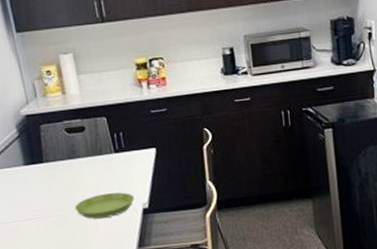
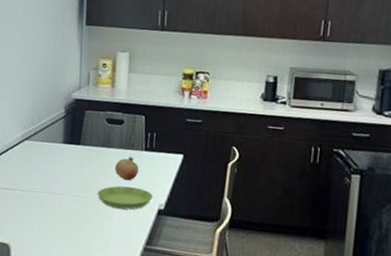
fruit: none [87,161,113,188] -> present [115,156,139,181]

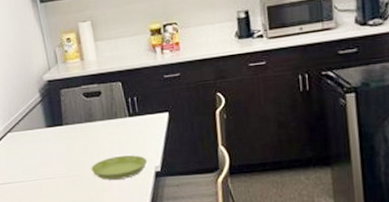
fruit: present [115,156,139,181] -> none [103,125,127,151]

